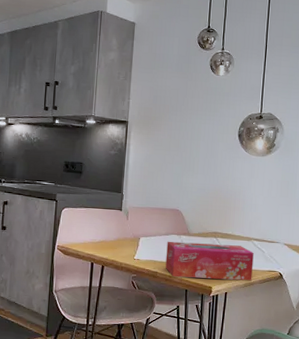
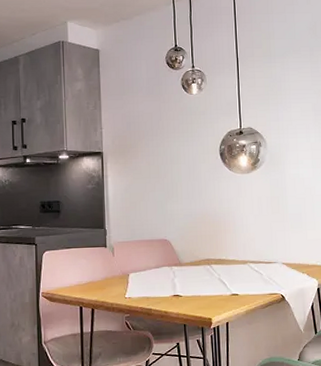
tissue box: present [165,241,254,281] -> none [158,270,253,312]

